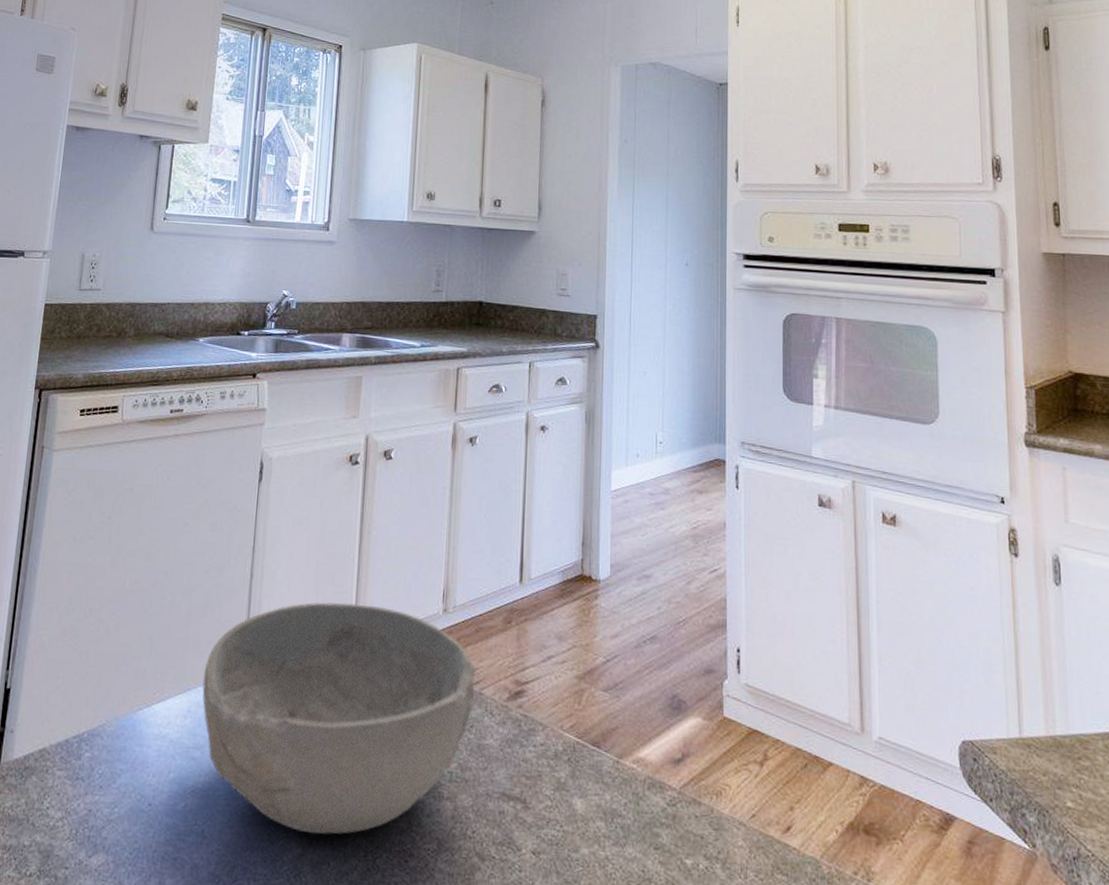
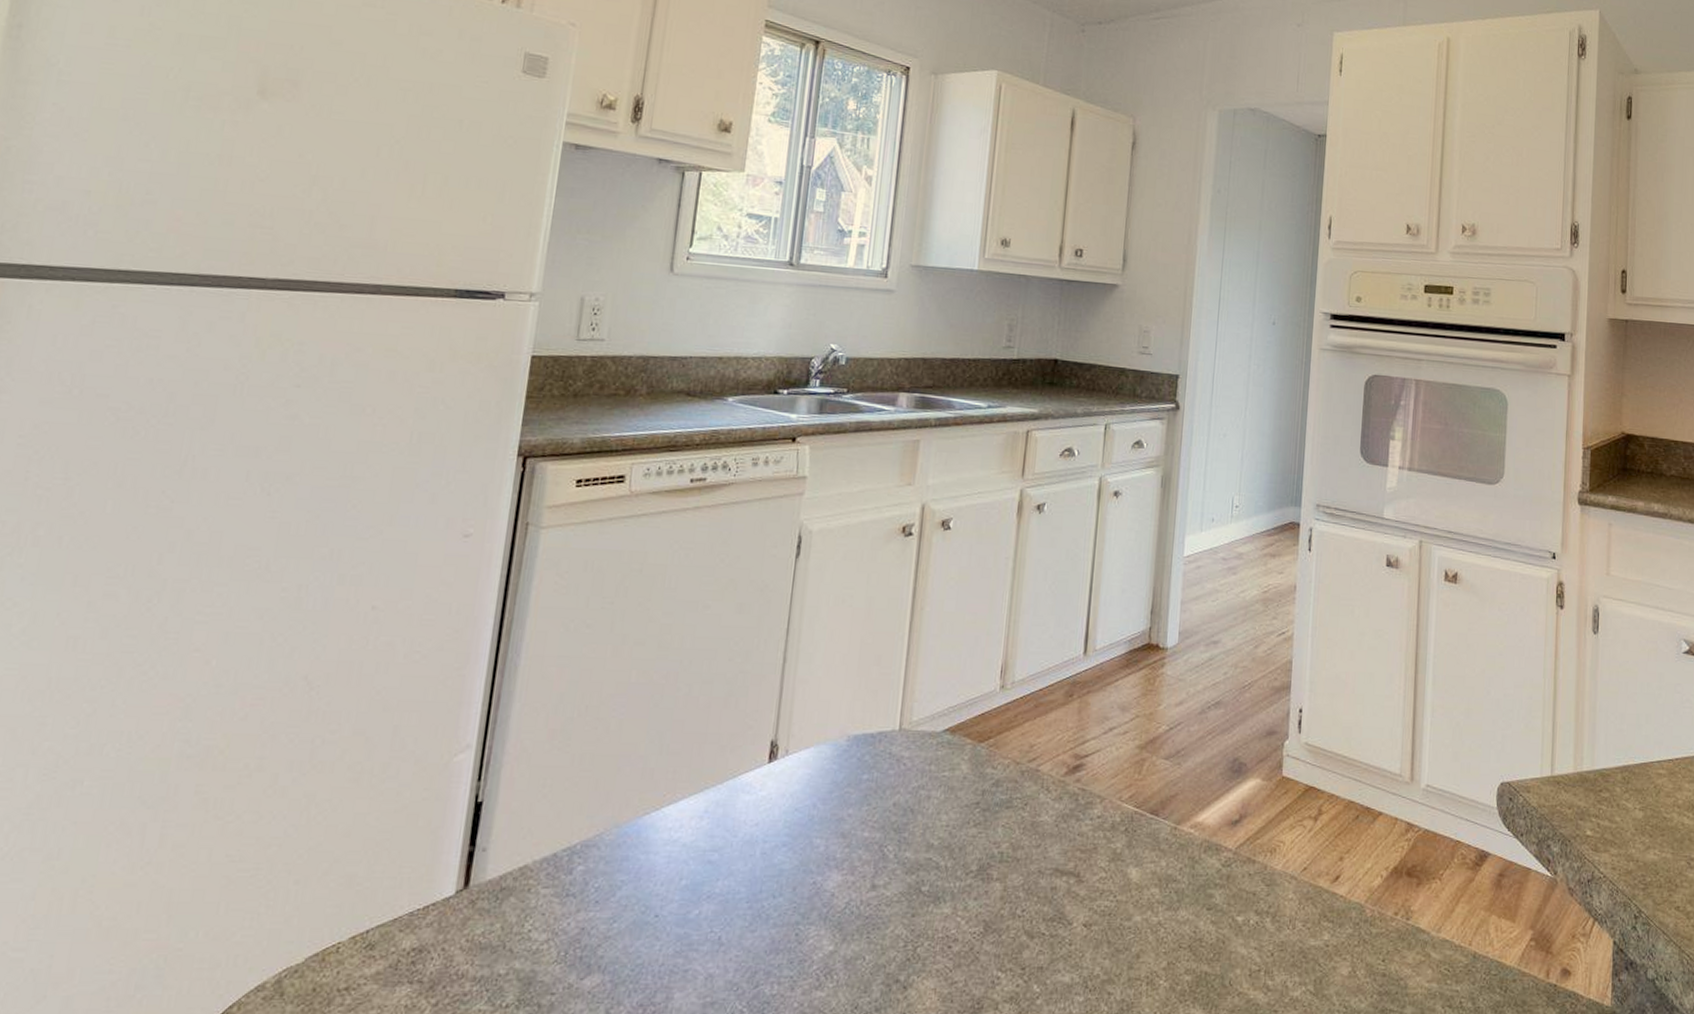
bowl: present [202,602,476,835] -> none [722,684,1032,929]

